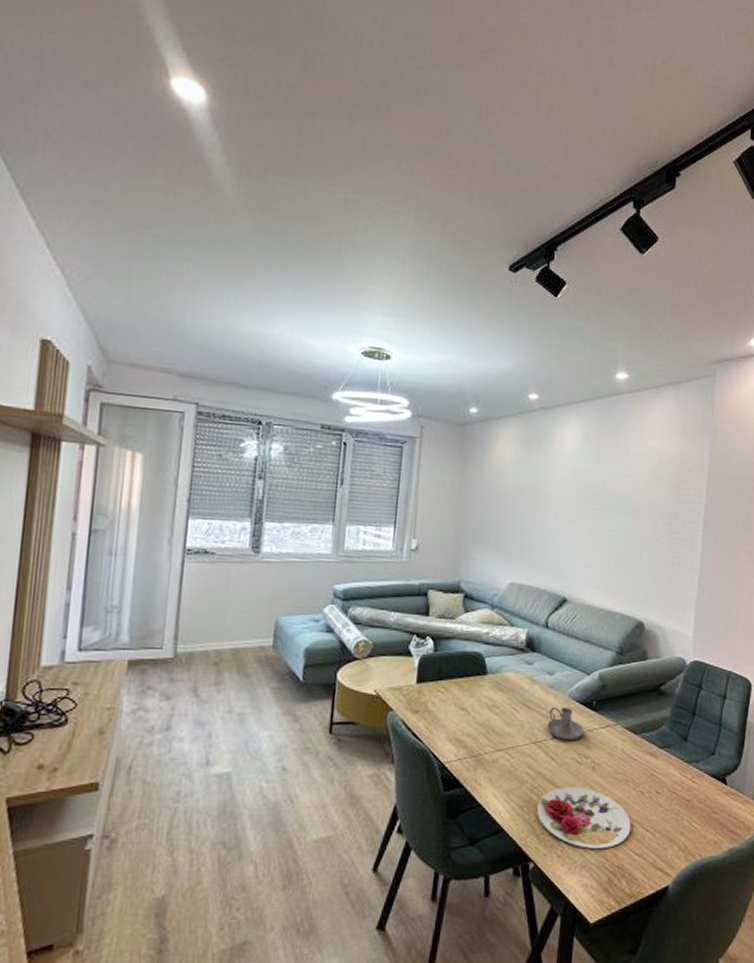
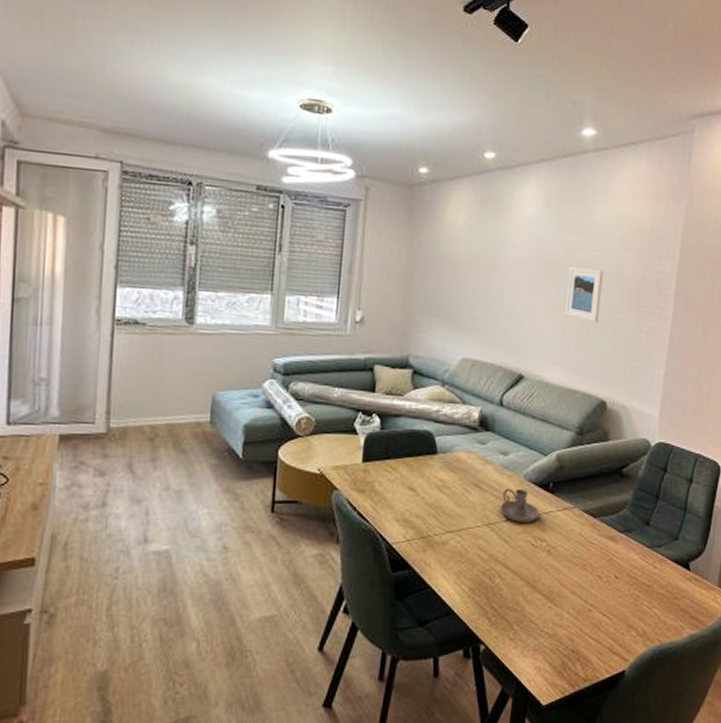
plate: present [536,787,632,850] -> none [488,570,588,633]
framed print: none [603,496,639,549] -> present [564,265,604,323]

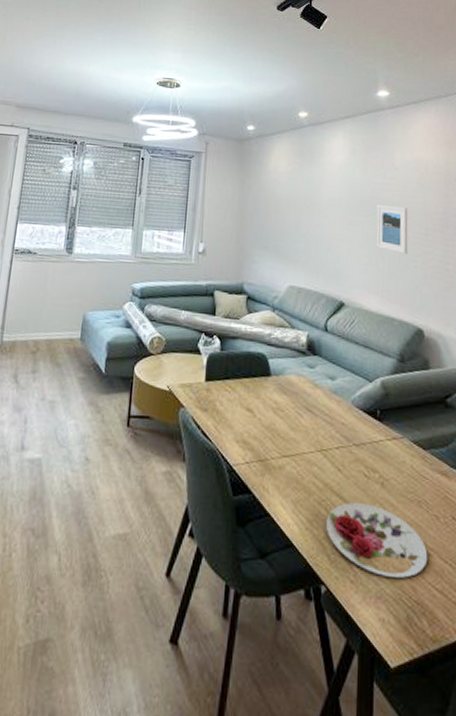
plate: none [488,570,588,633] -> present [325,502,428,579]
candle holder: present [500,488,540,524] -> none [331,413,370,452]

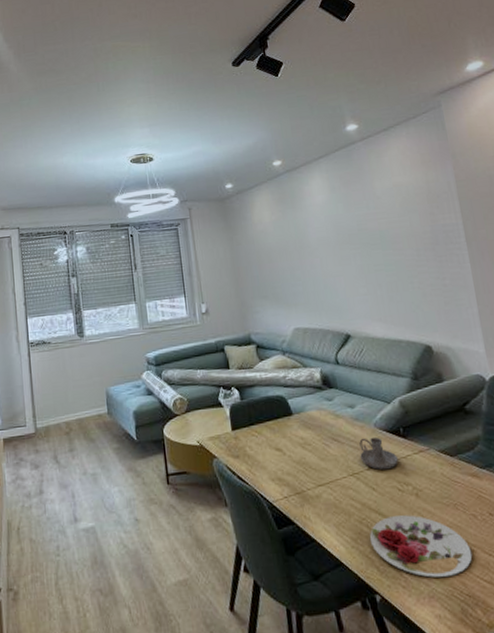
candle holder: none [331,413,370,452] -> present [359,437,398,470]
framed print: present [376,204,408,255] -> none [365,233,403,279]

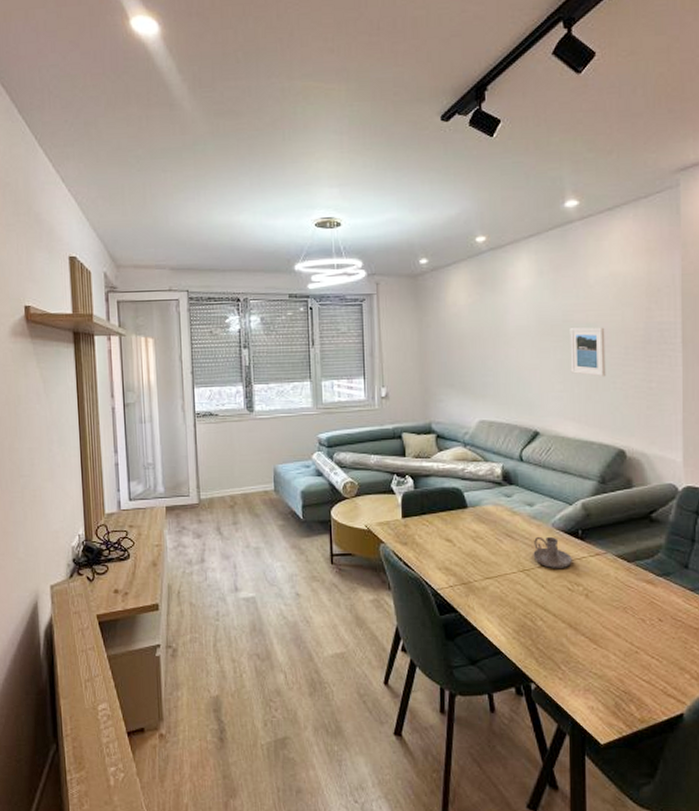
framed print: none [365,233,403,279] -> present [570,326,606,377]
plate: present [369,515,473,578] -> none [532,613,635,674]

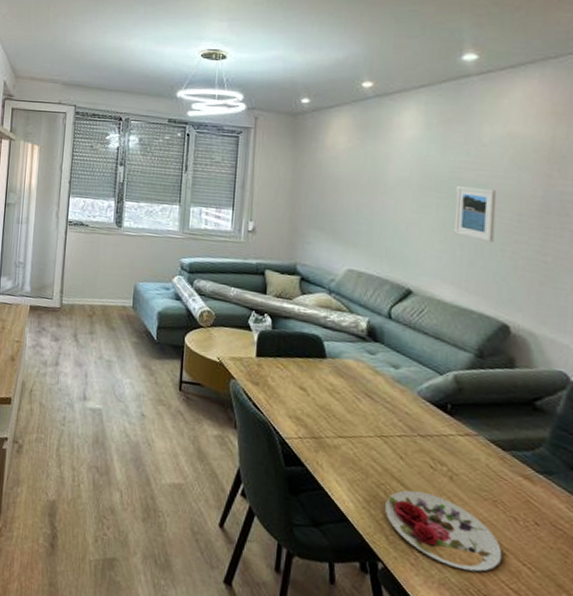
plate: none [532,613,635,674] -> present [384,489,503,573]
candle holder: present [533,536,572,569] -> none [393,402,438,443]

